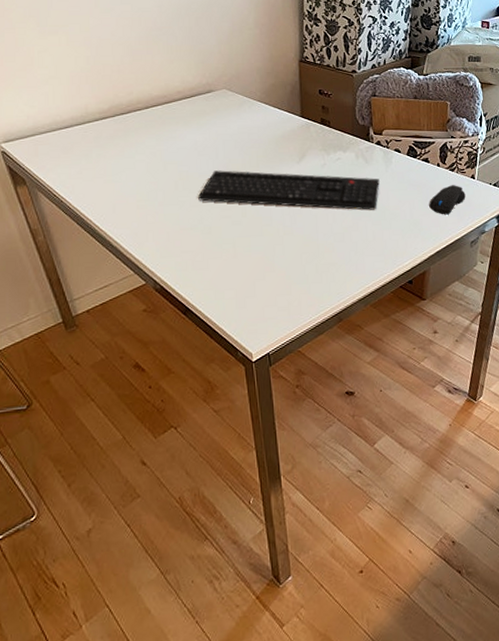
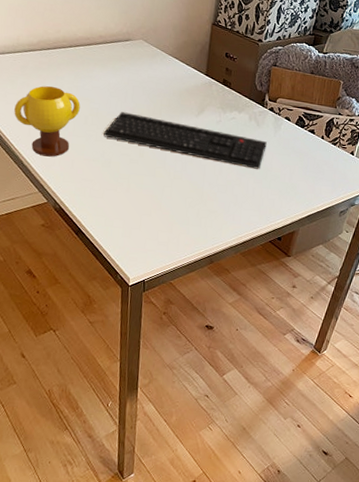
mug: none [93,155,167,233] -> present [14,86,80,157]
computer mouse: present [429,185,466,215] -> none [308,157,343,184]

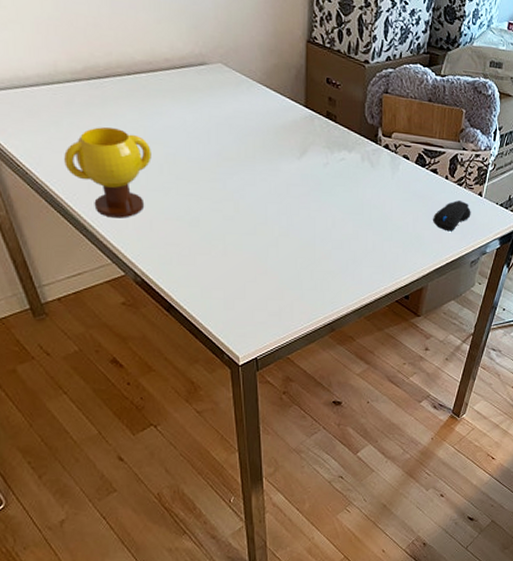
keyboard: present [103,112,267,169] -> none [185,157,384,219]
computer mouse: none [308,157,343,184] -> present [433,200,471,232]

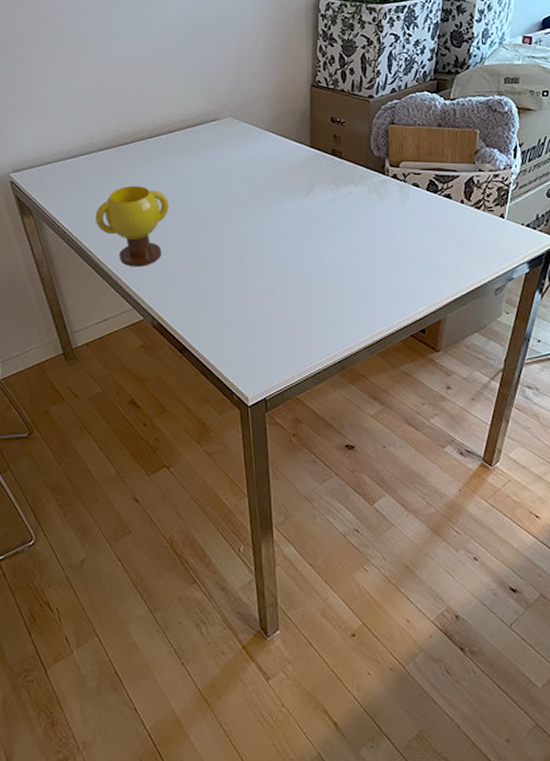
computer mouse: present [433,200,471,232] -> none [449,225,492,258]

